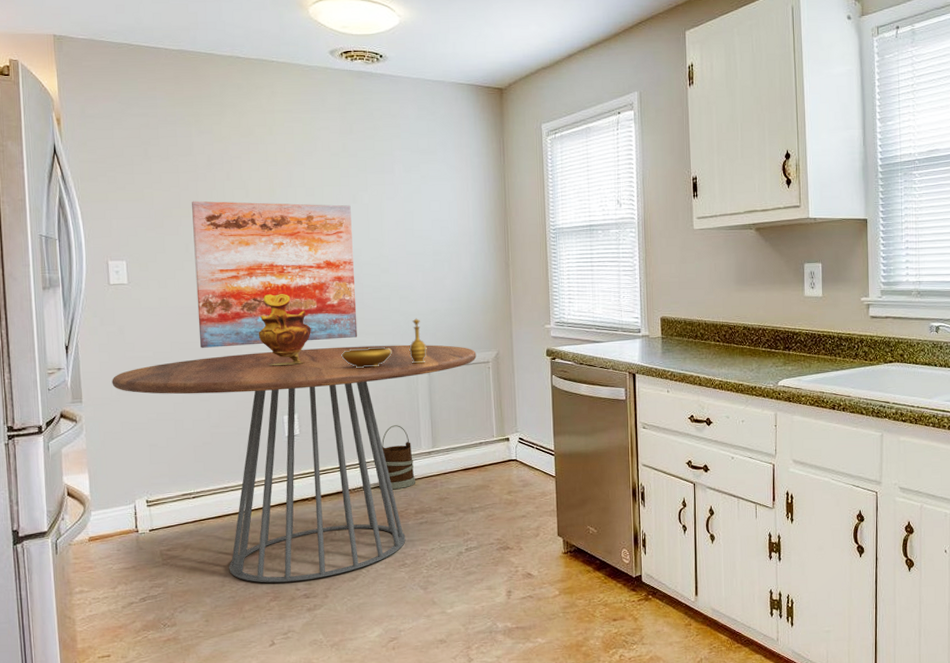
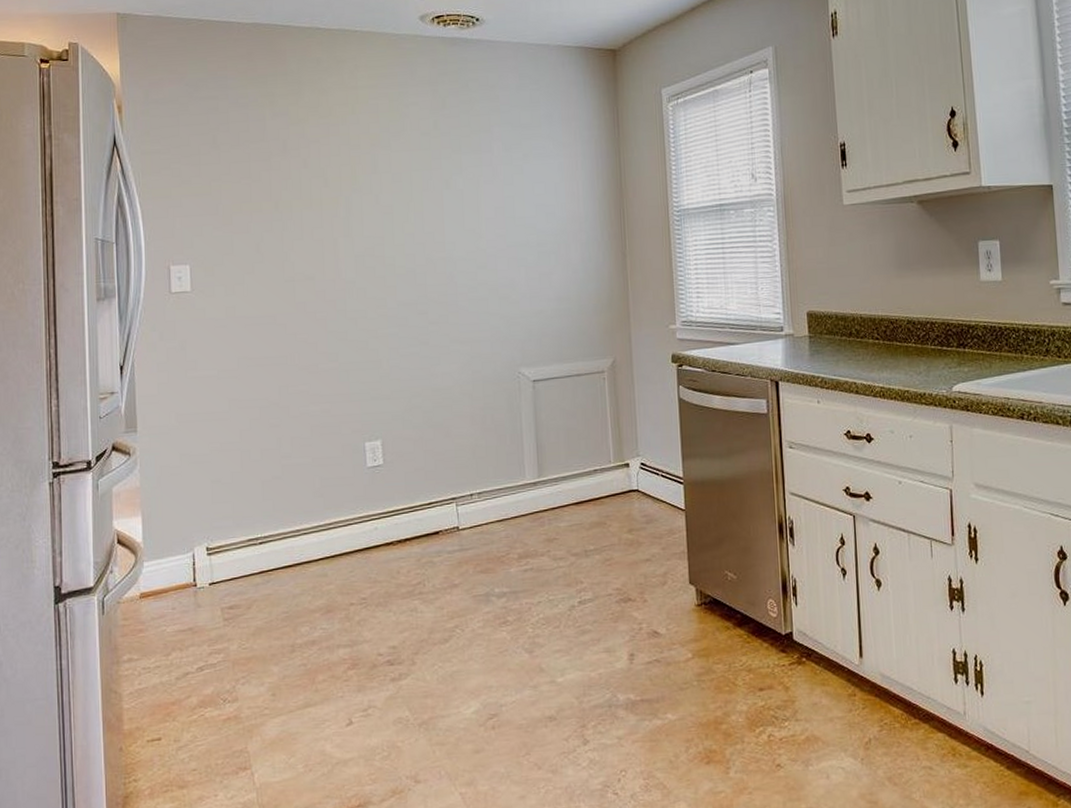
dining table: present [112,344,477,583] -> none [171,352,589,647]
wall art: present [192,200,358,348] -> none [264,191,451,364]
vase: present [258,294,311,366] -> none [337,297,397,384]
decorative bowl: present [341,318,427,368] -> none [432,321,531,383]
wooden bucket: present [379,425,416,490] -> none [476,450,520,530]

